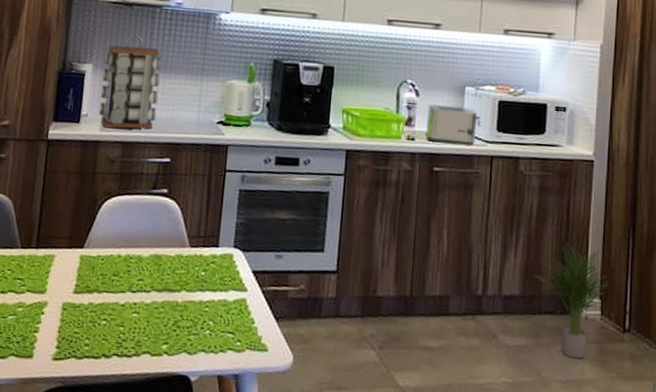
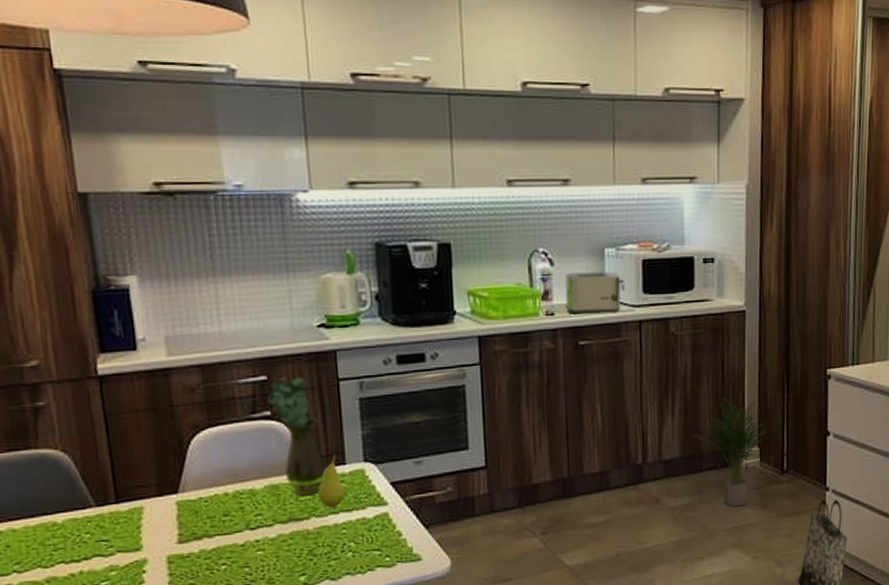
spice rack: present [98,35,162,130] -> none [150,232,238,350]
vase: none [167,158,204,270] -> present [267,374,328,496]
fruit: none [191,236,214,285] -> present [318,454,346,508]

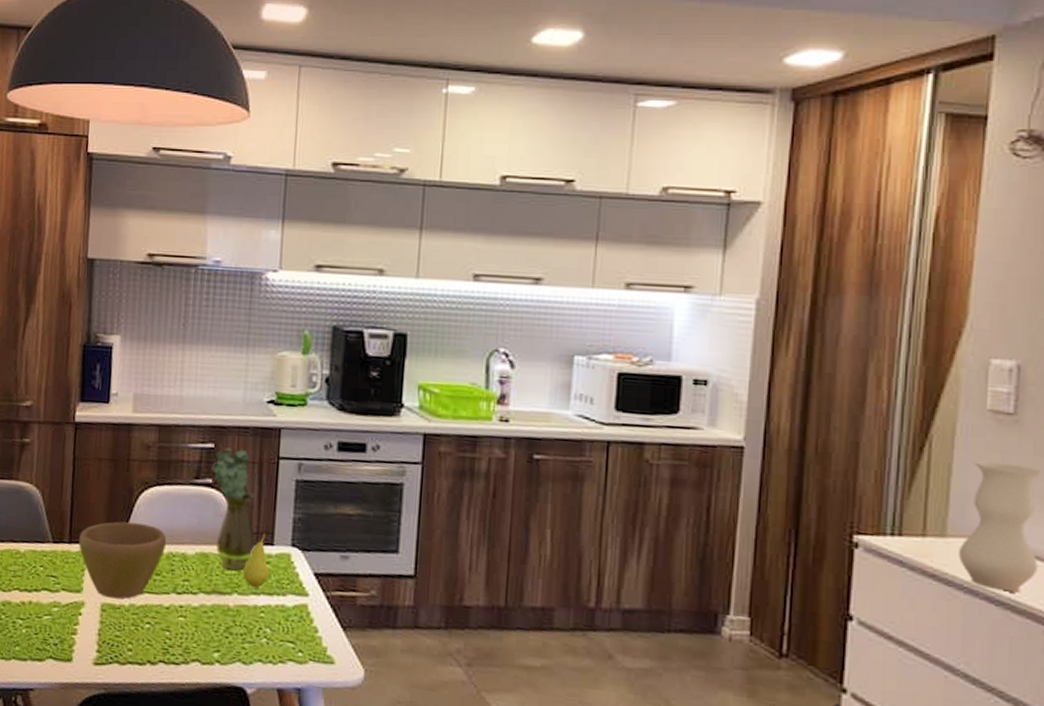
bowl: none [127,468,231,549] -> present [79,521,167,599]
toaster: present [565,272,624,314] -> none [522,377,593,430]
potted plant: present [693,396,766,507] -> none [662,545,761,688]

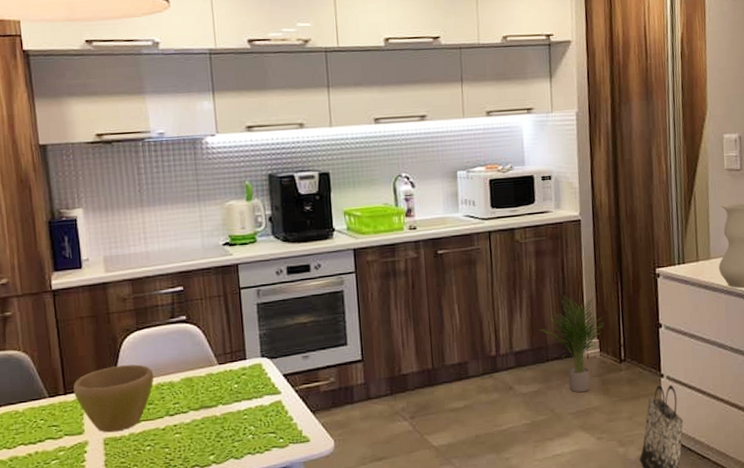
vase: present [211,444,257,571] -> none [183,284,232,387]
fruit: present [243,532,270,588] -> none [224,351,246,397]
potted plant: none [662,545,761,688] -> present [539,294,604,393]

